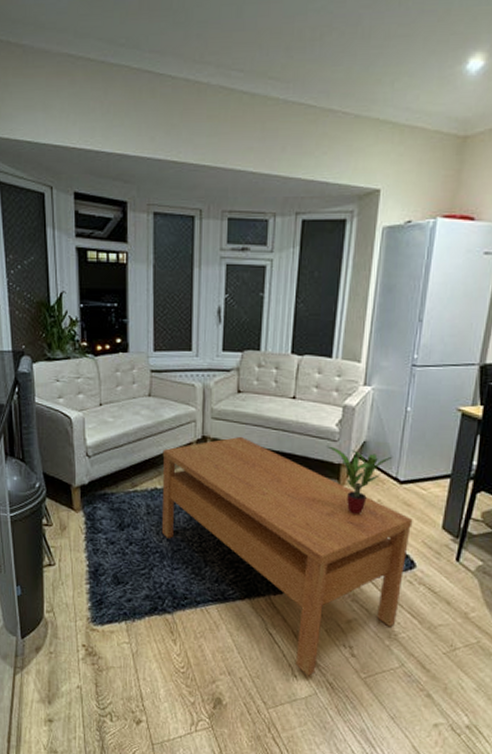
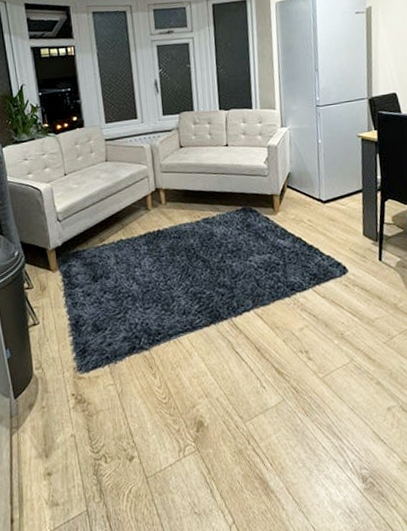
coffee table: present [161,436,413,676] -> none [123,183,340,385]
potted plant: present [325,445,393,515] -> none [258,180,314,236]

